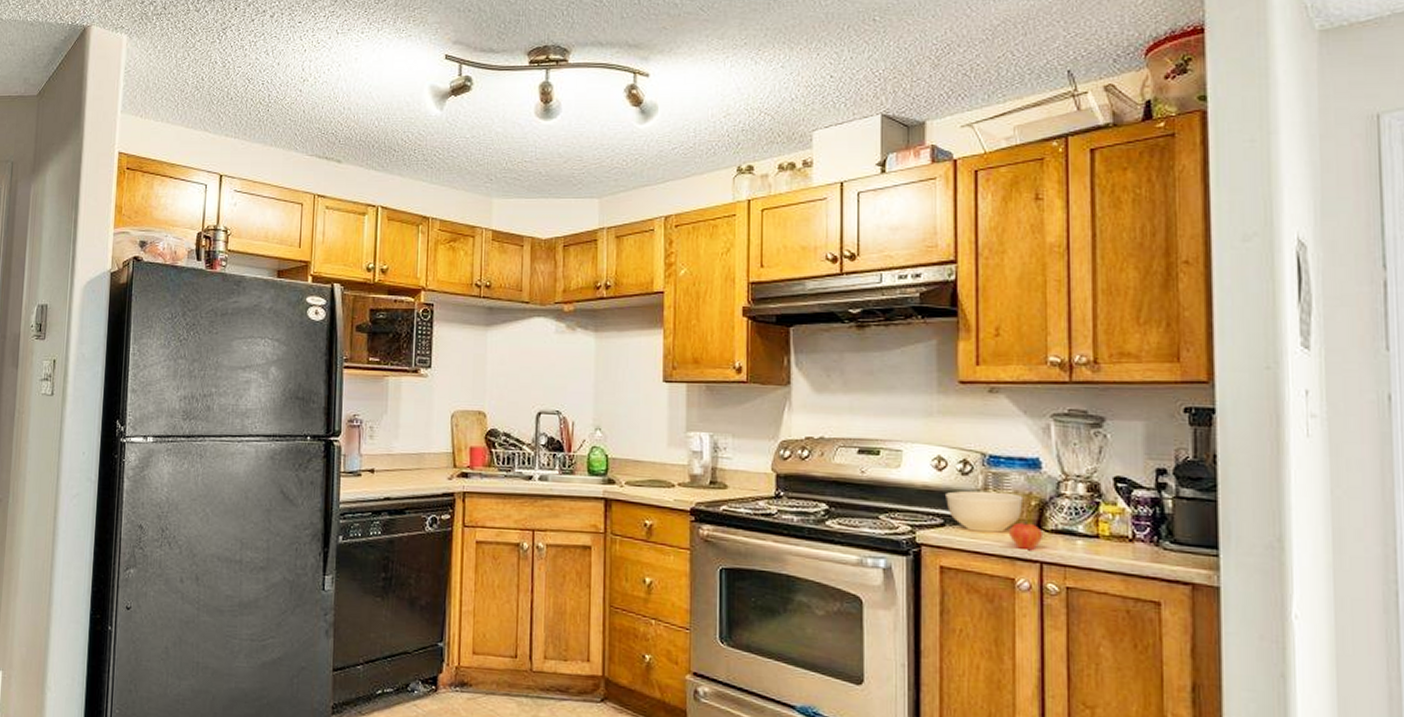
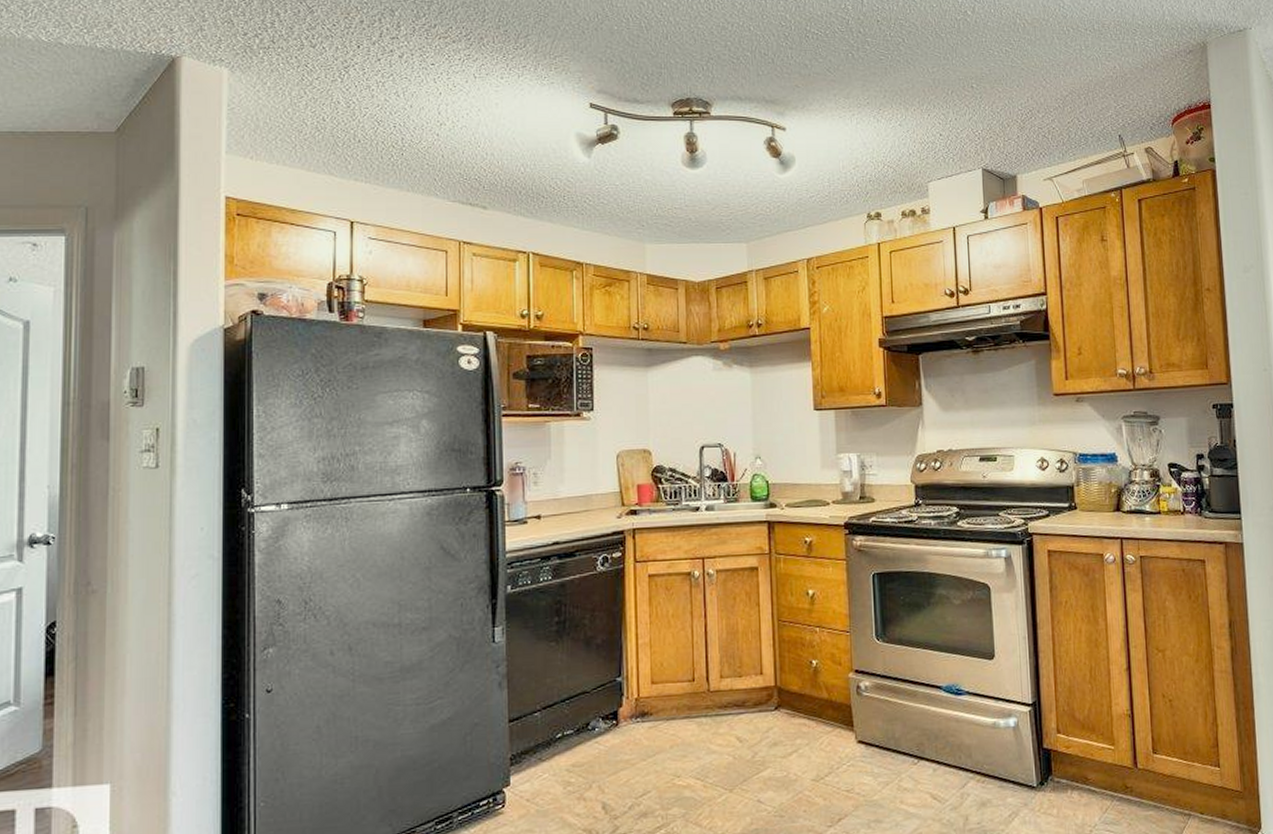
bowl: present [946,490,1024,533] -> none [1049,483,1106,518]
fruit: present [1008,519,1044,551] -> none [1096,504,1122,530]

